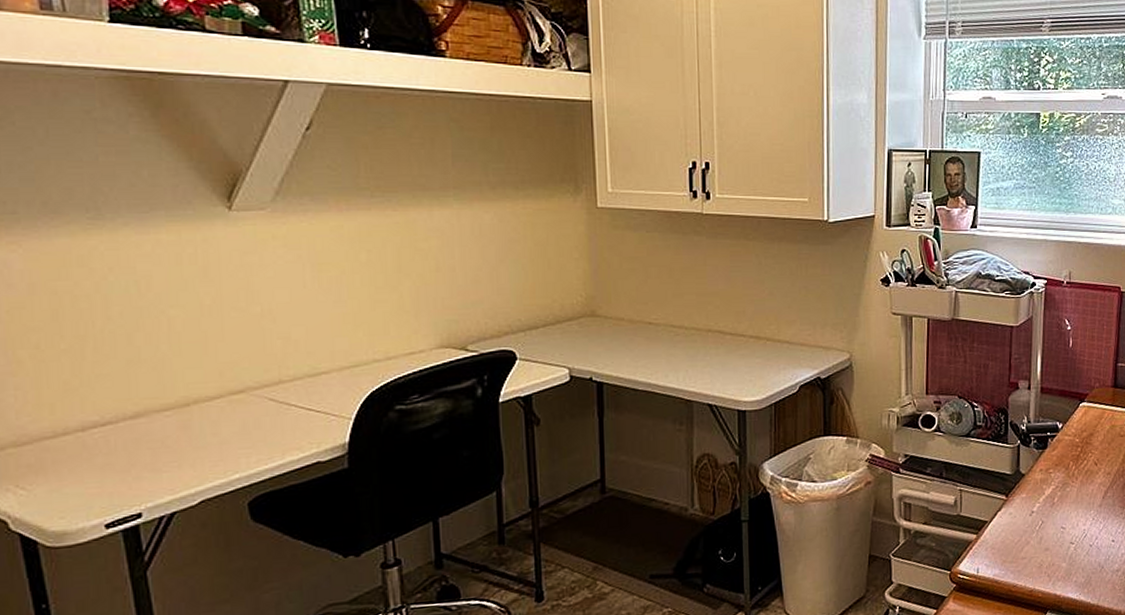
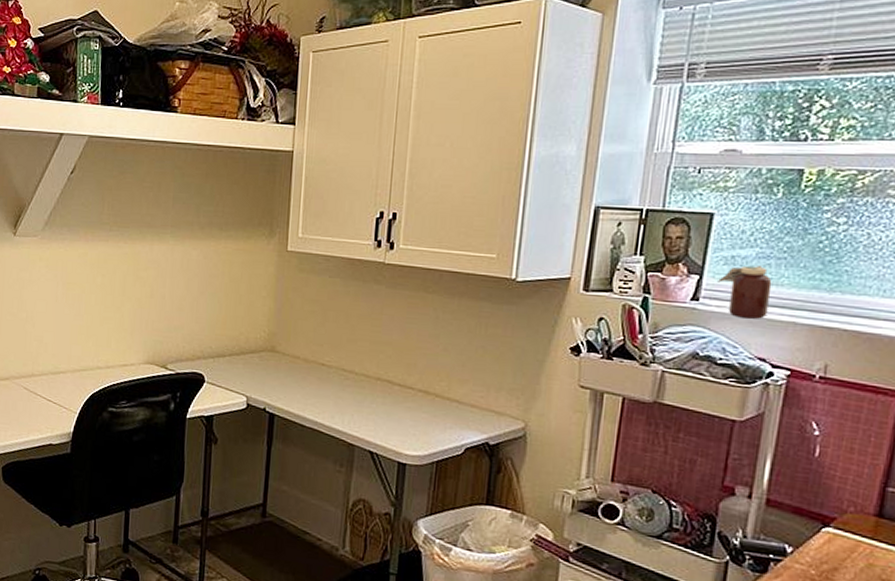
jar: none [988,195,1028,241] -> present [716,265,772,320]

